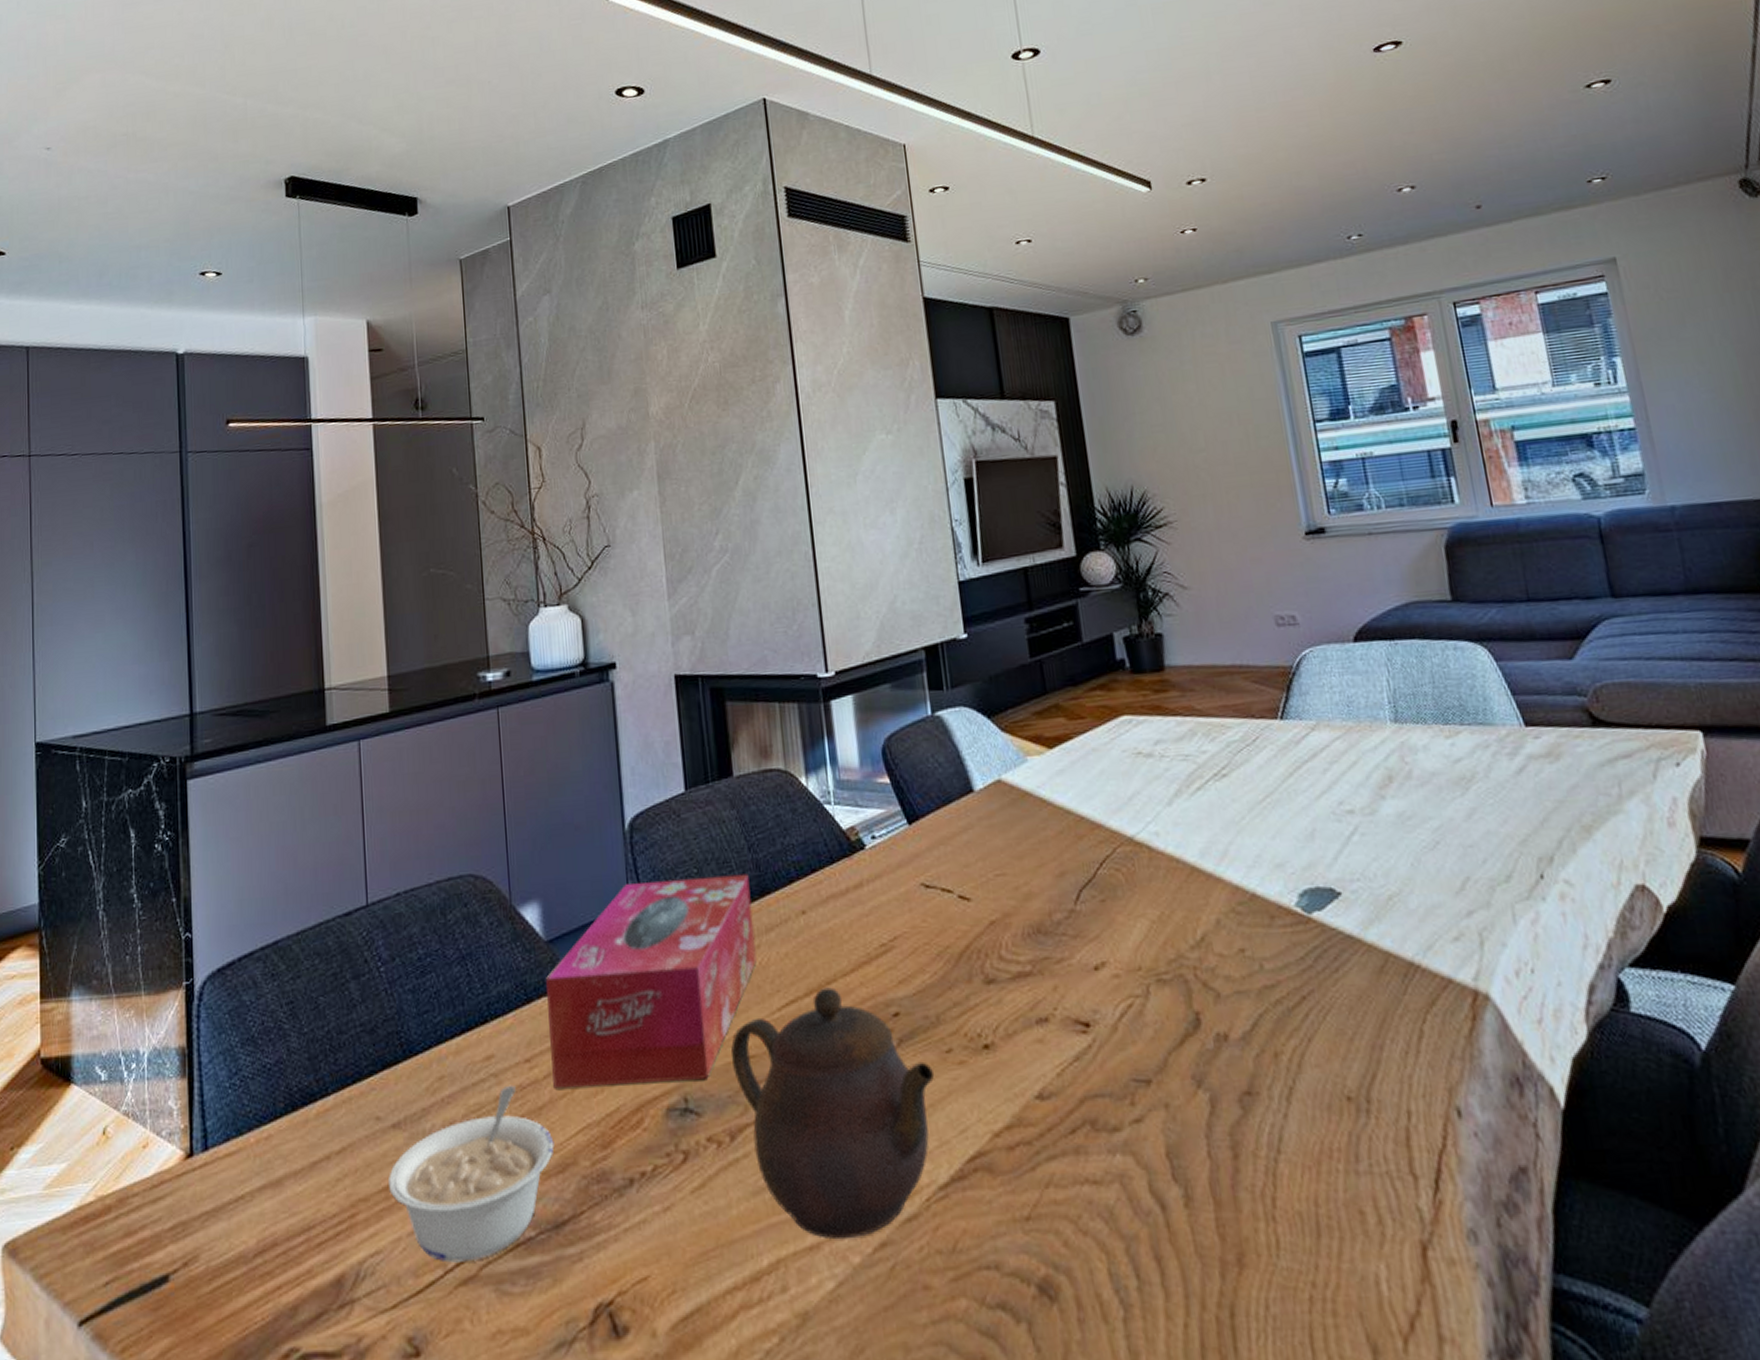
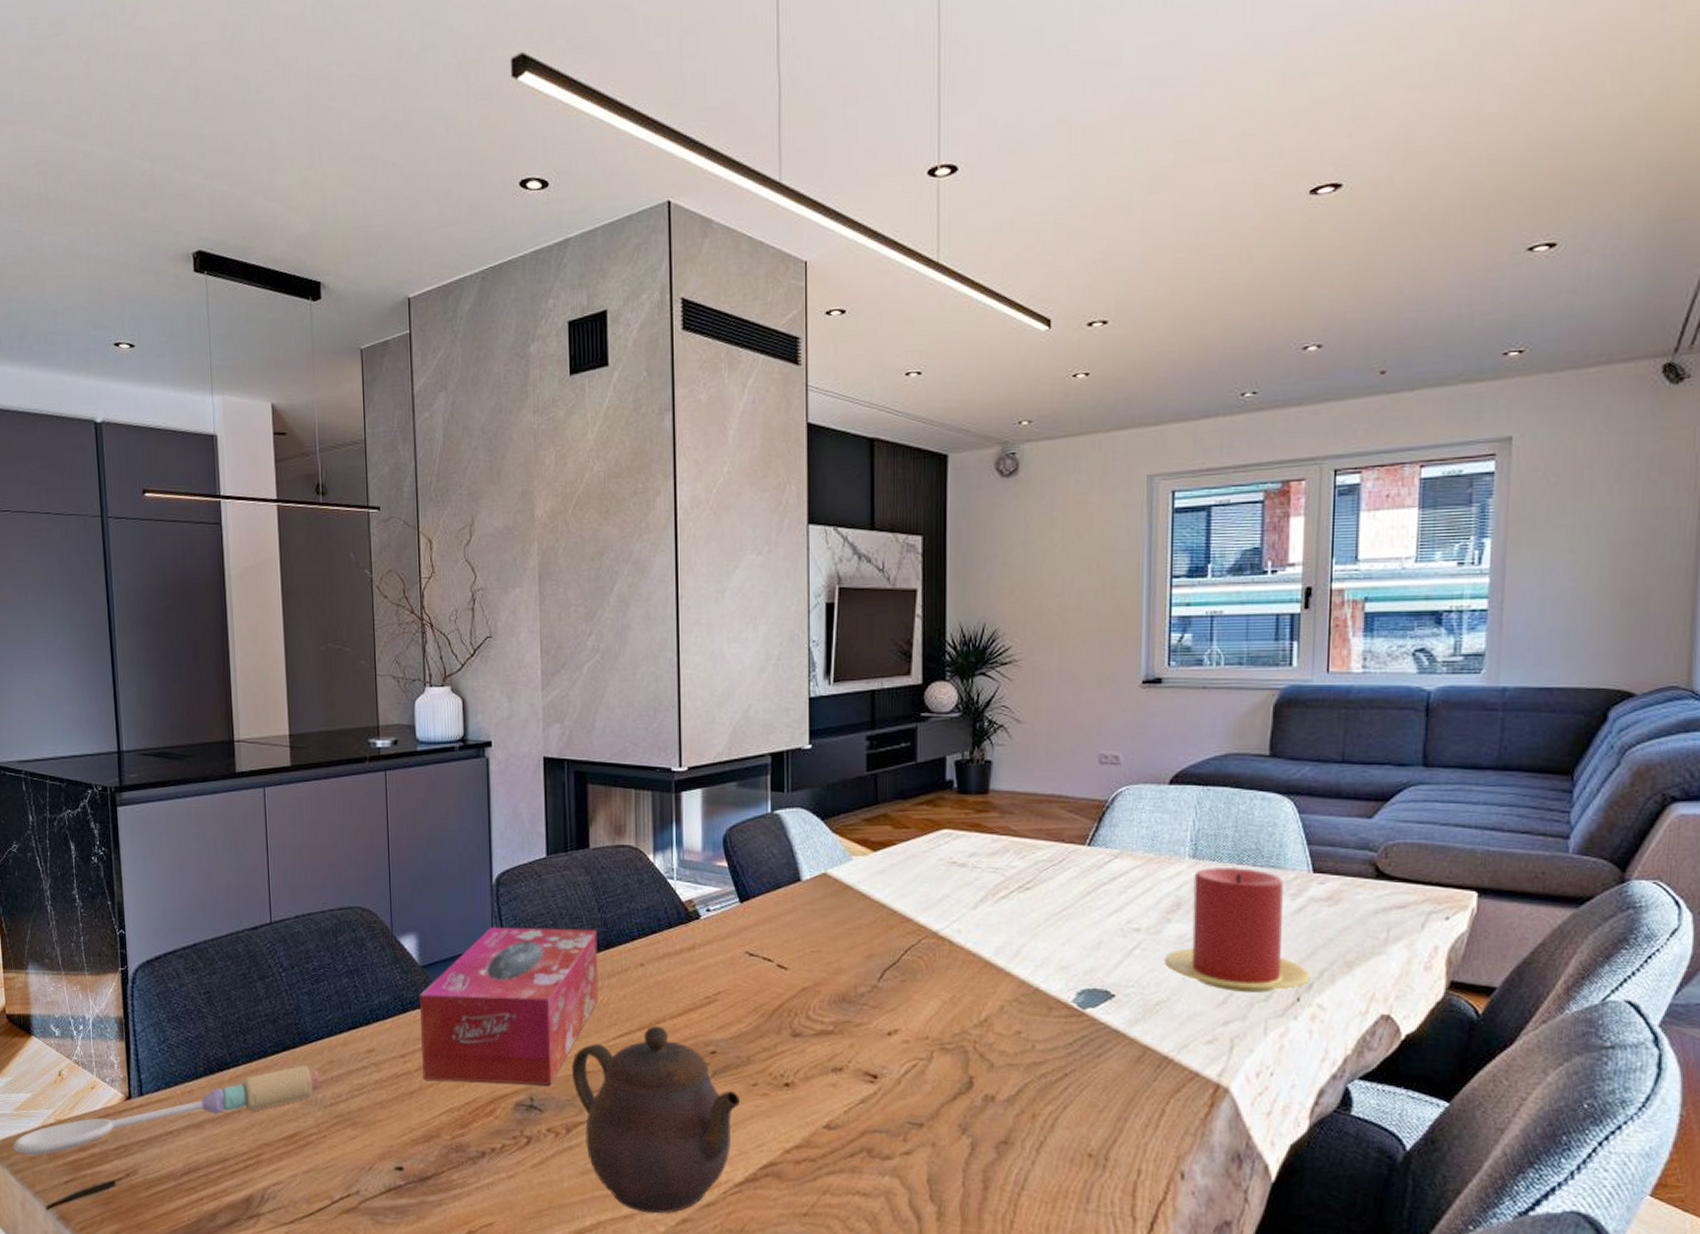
spoon: none [39,1085,428,1250] -> present [13,1065,320,1155]
legume: present [389,1085,554,1263] -> none [288,1073,422,1197]
candle: none [1387,728,1551,875] -> present [1164,867,1311,993]

